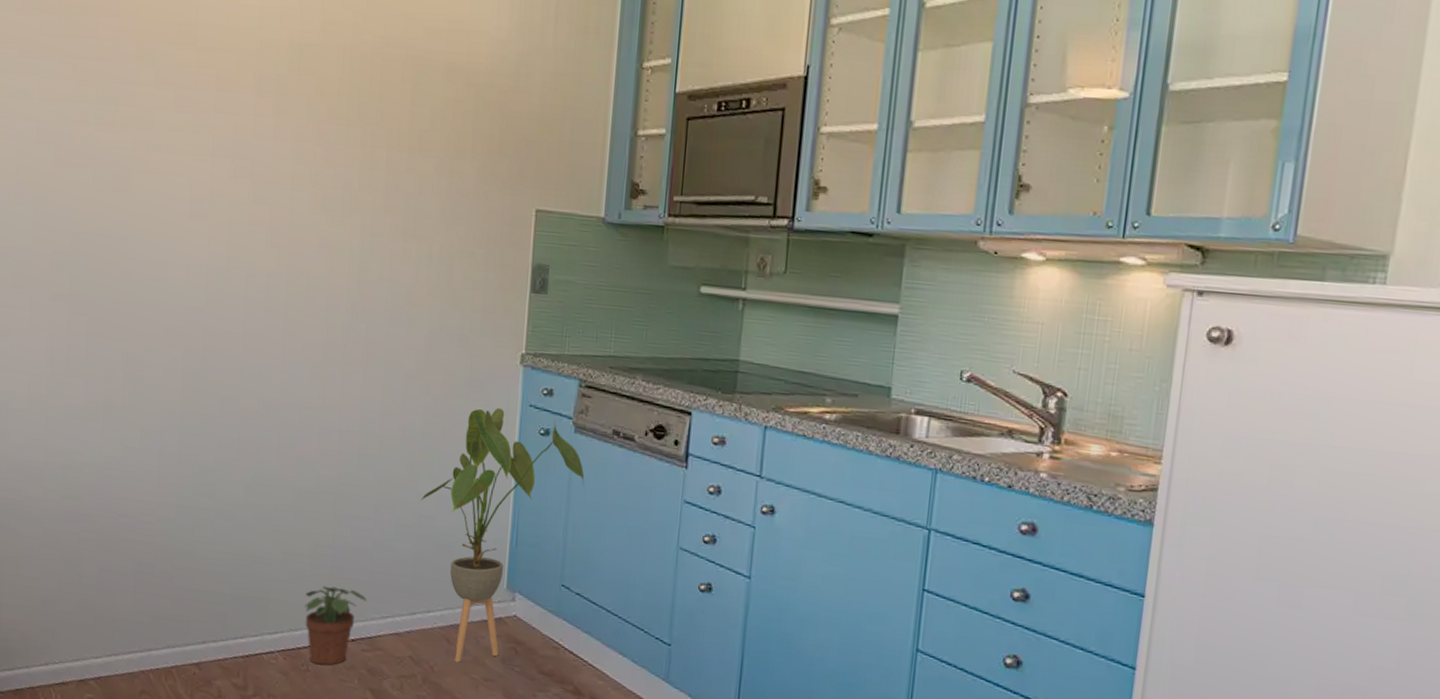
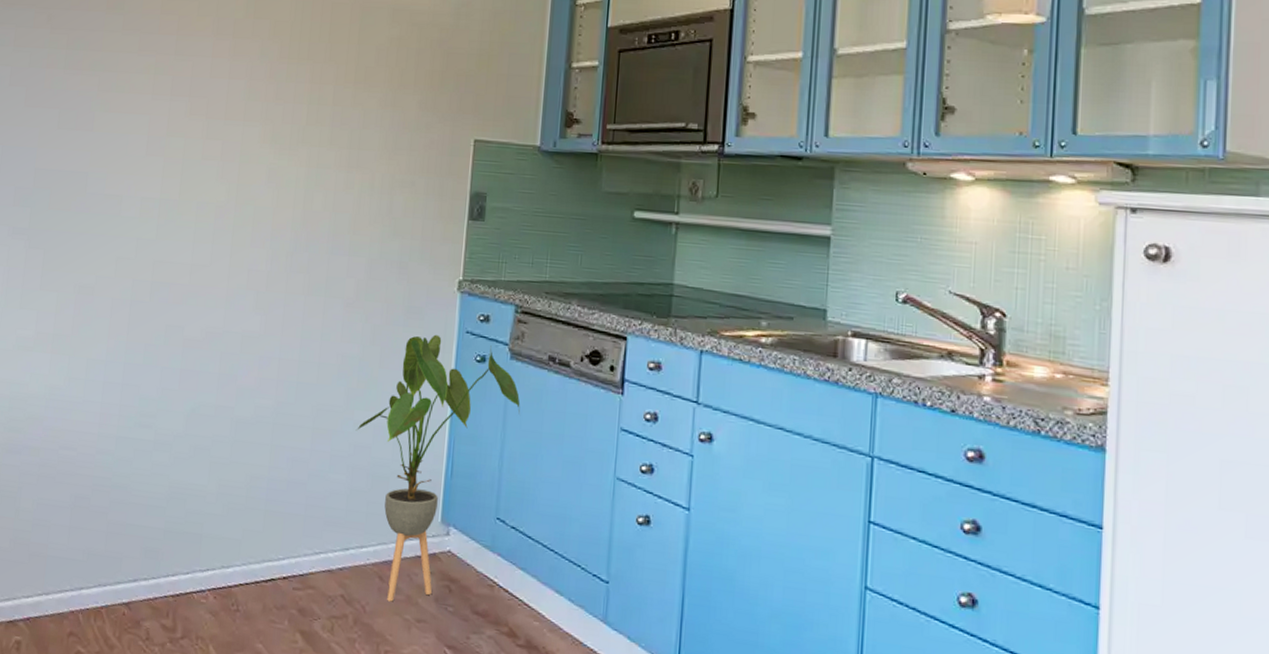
potted plant: present [305,585,367,666] -> none [237,519,300,606]

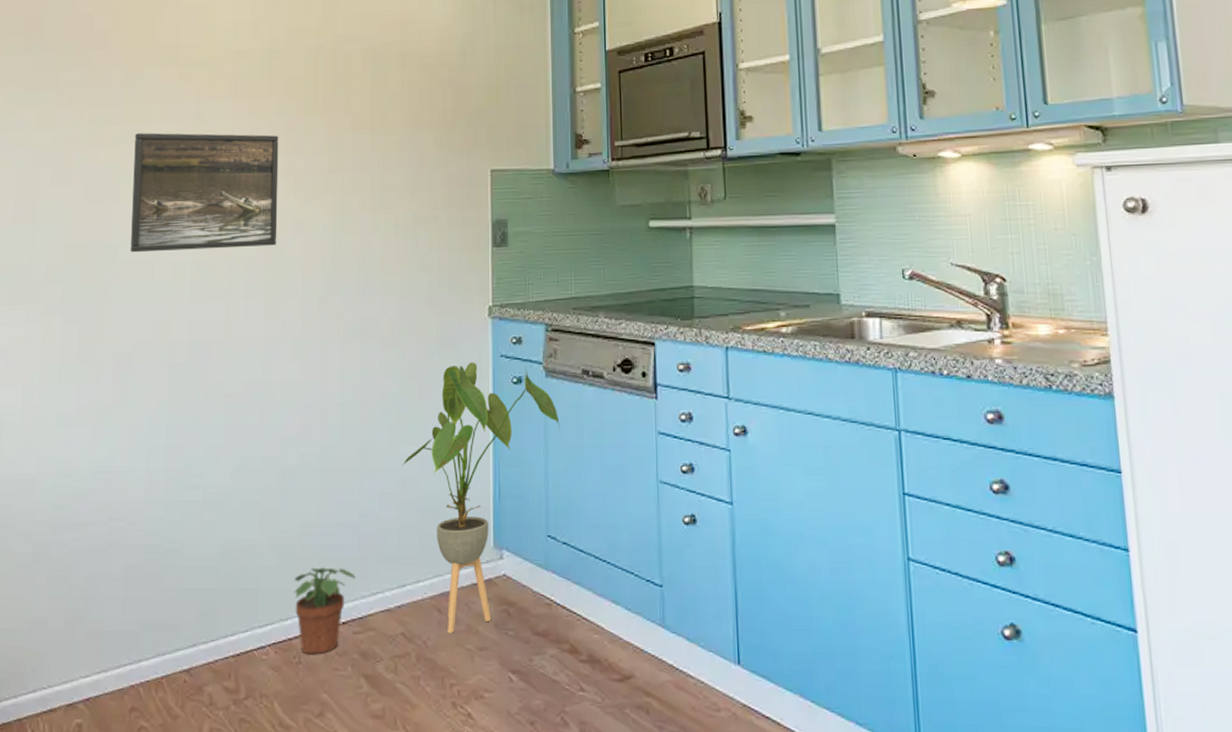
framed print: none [100,62,259,193] -> present [131,133,279,253]
potted plant: none [237,519,300,606] -> present [294,567,356,655]

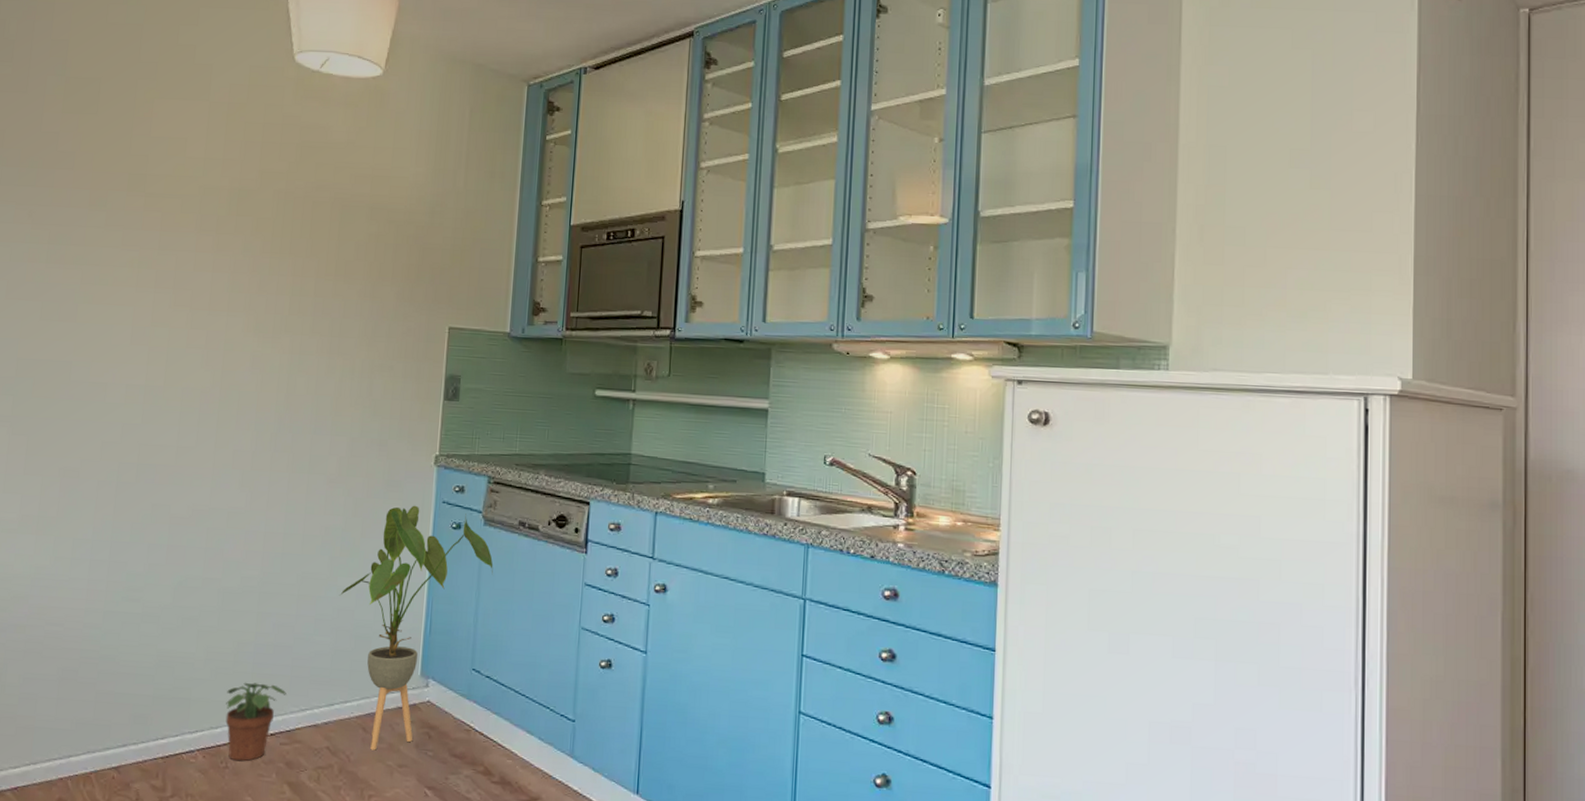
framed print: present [131,133,279,253] -> none [84,257,242,379]

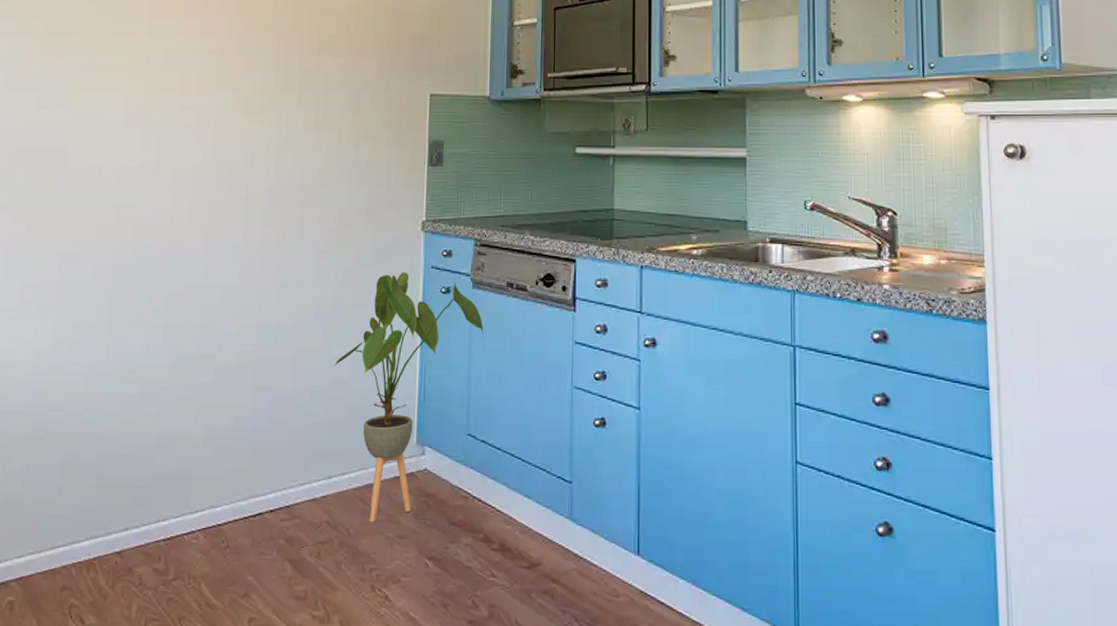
potted plant: present [225,682,286,762] -> none [225,458,285,540]

